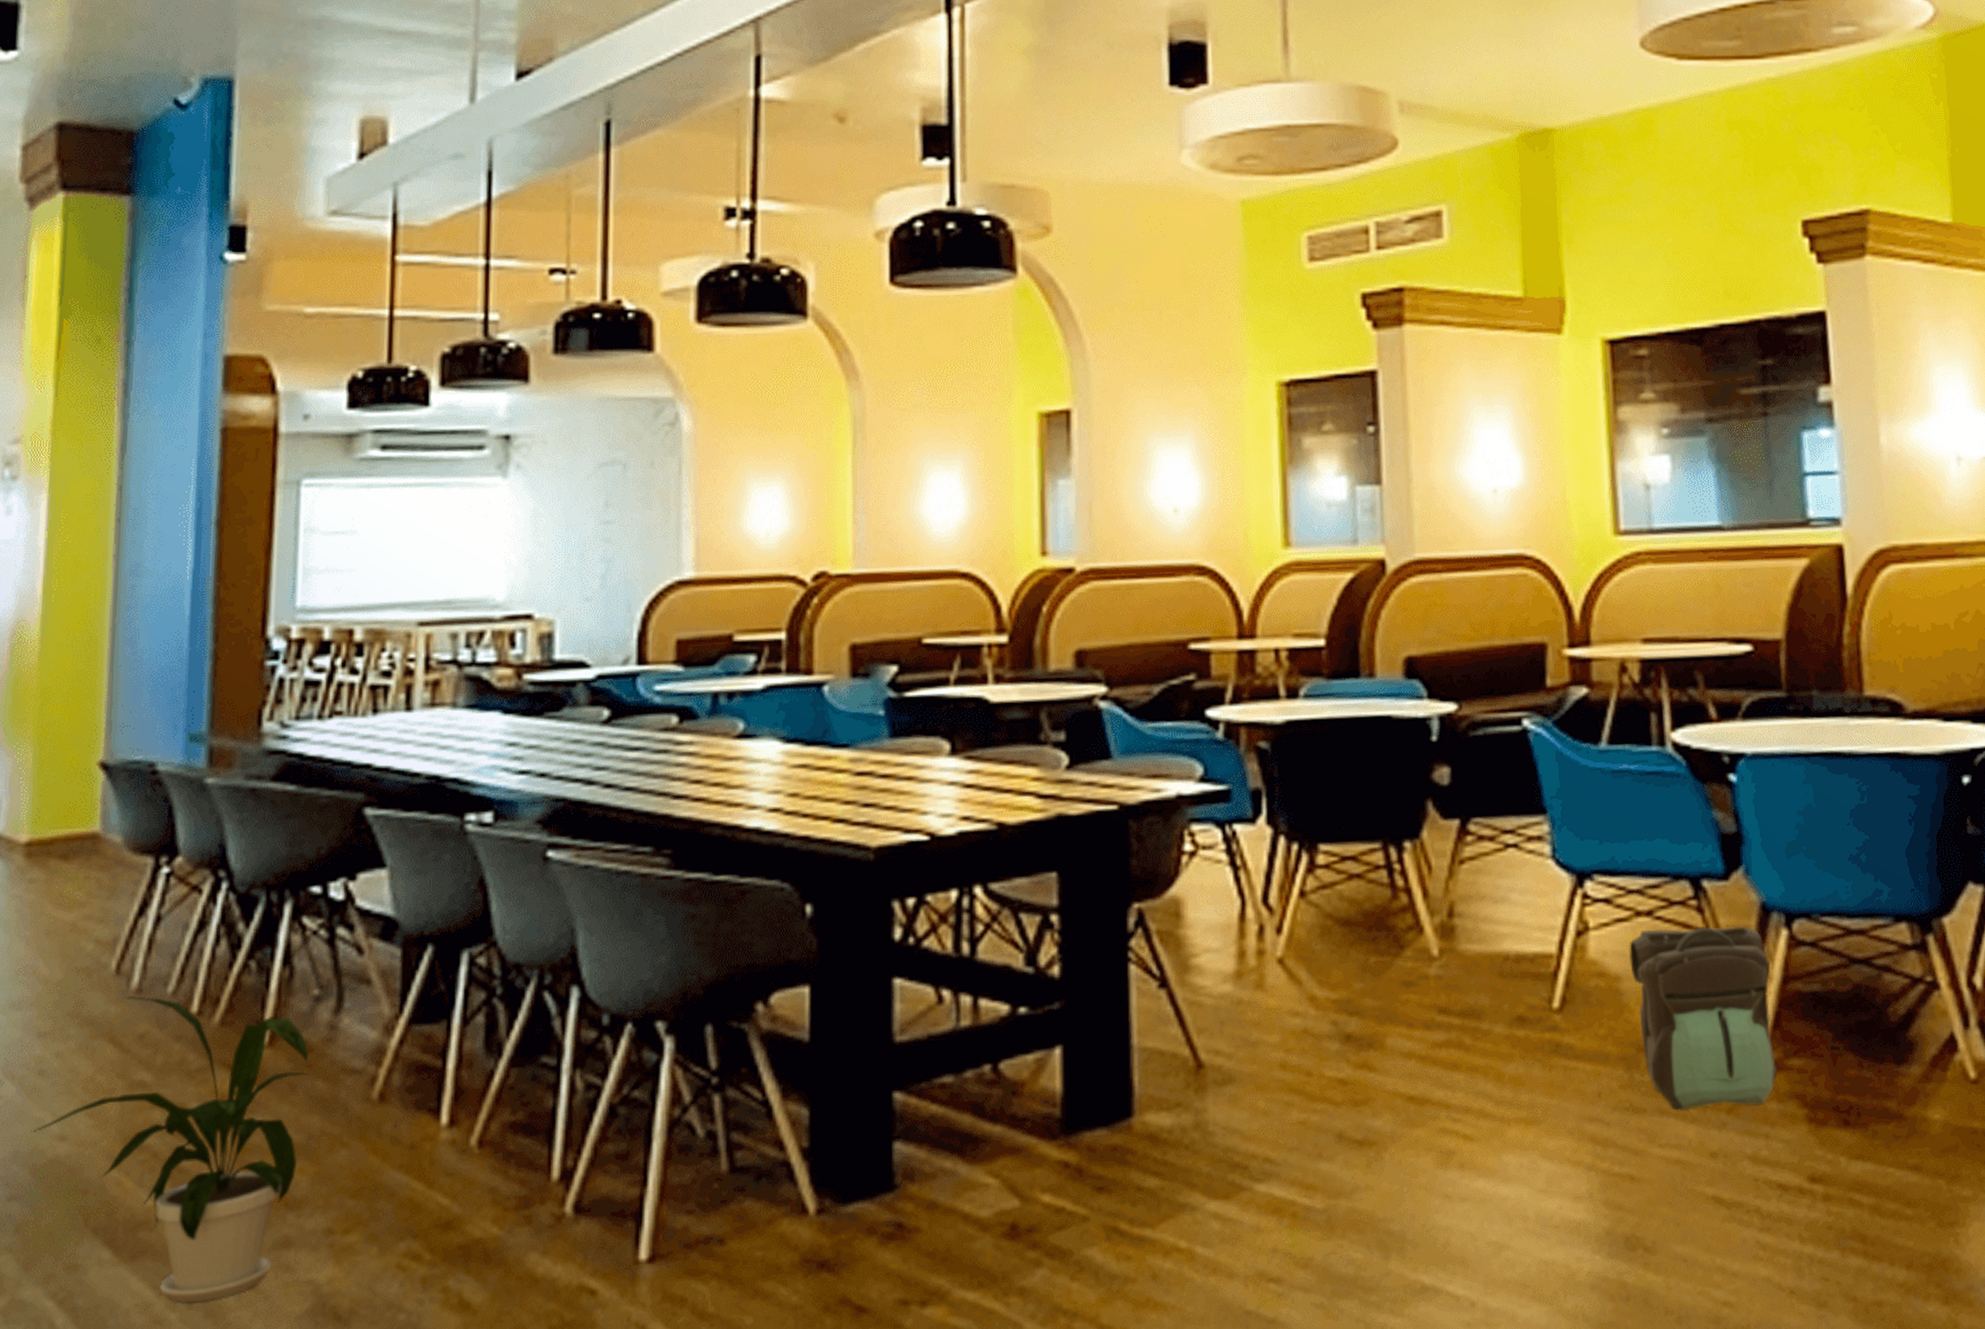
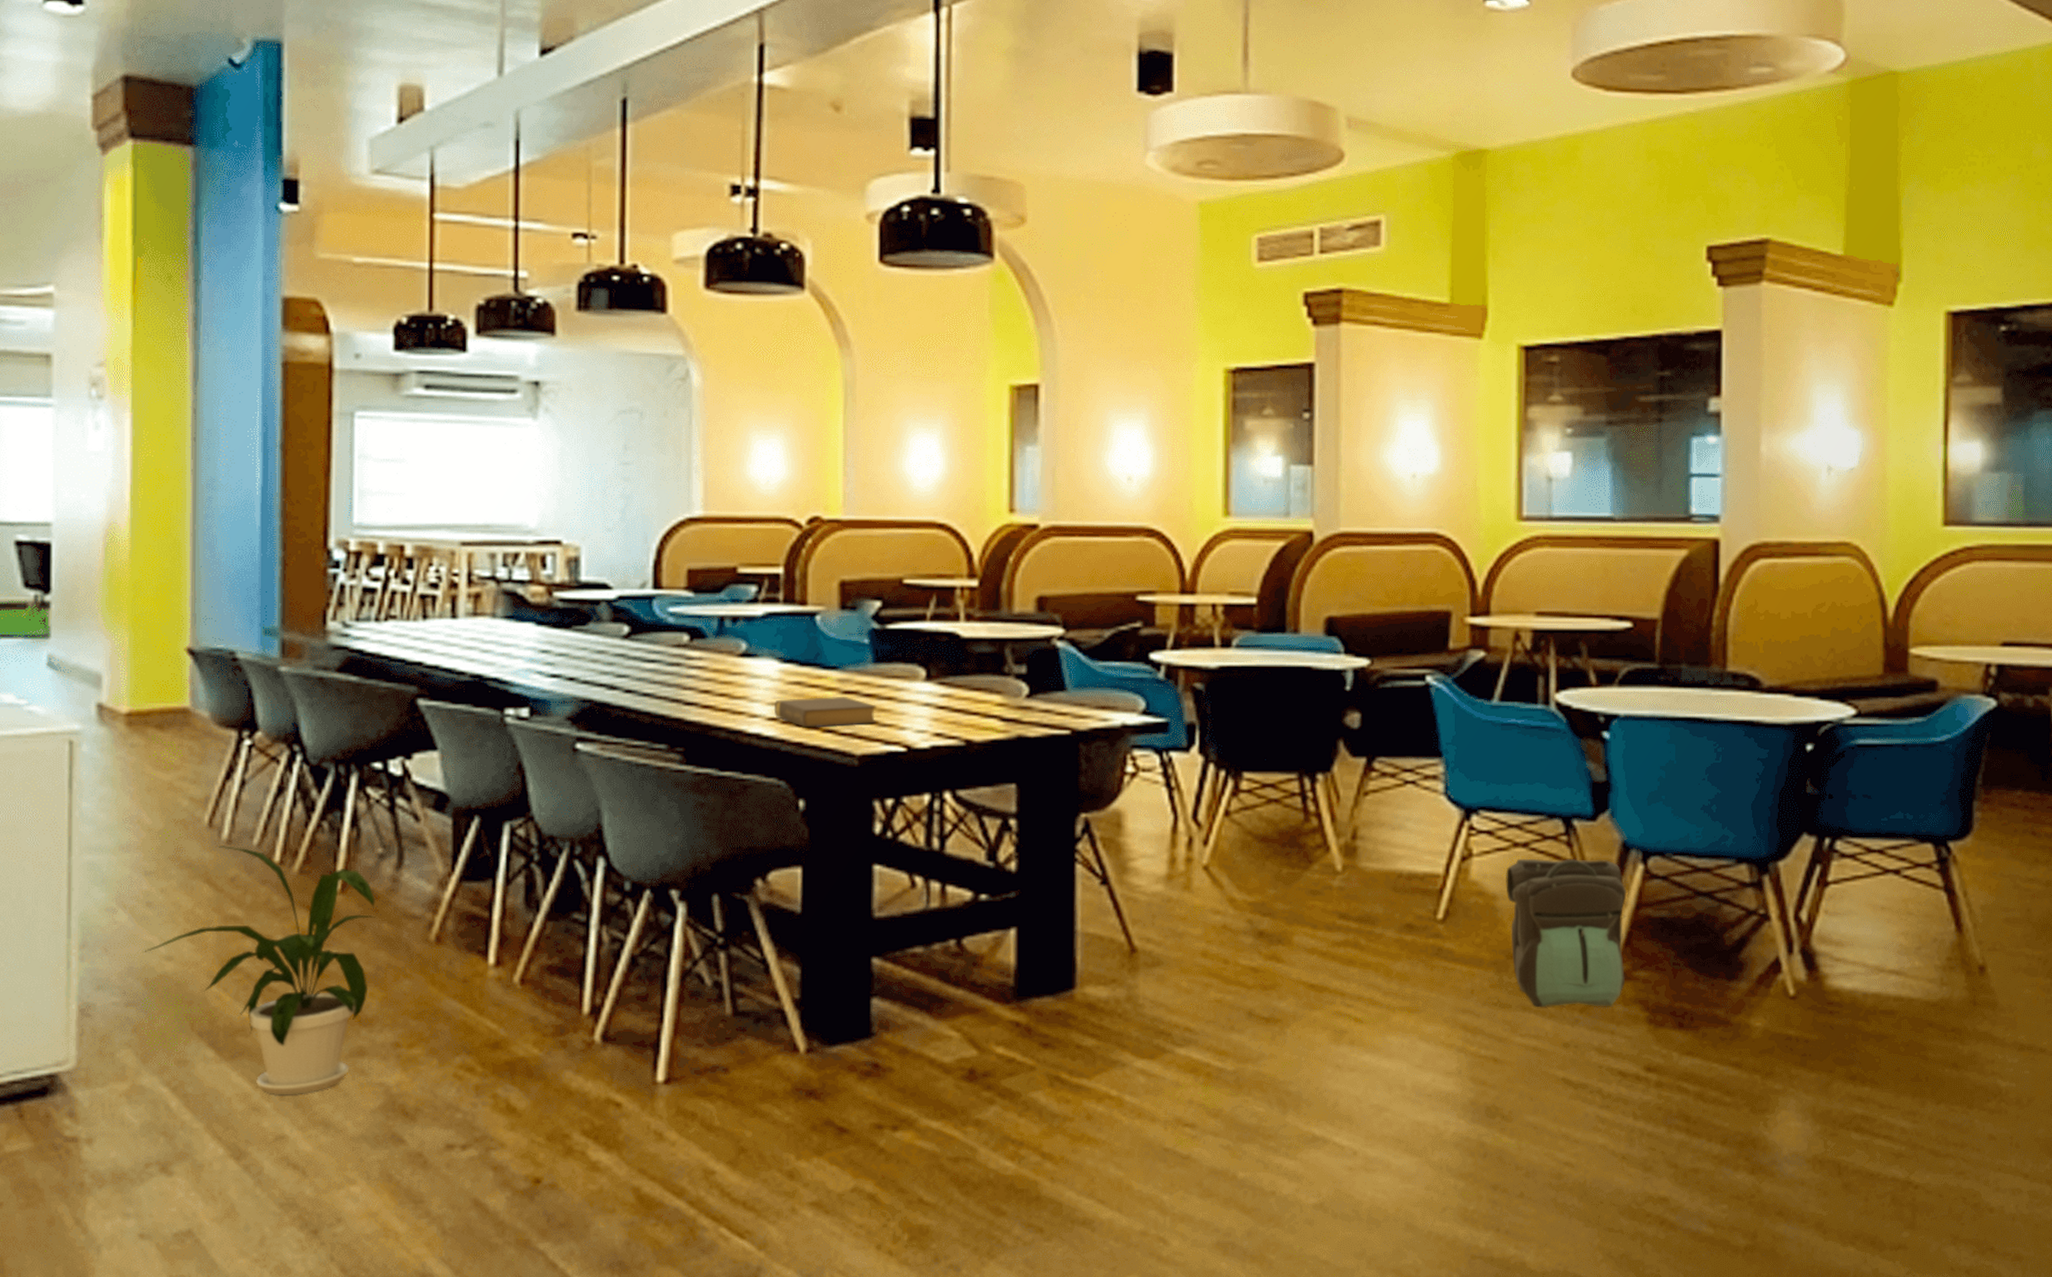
book: none [775,779,894,818] -> present [773,697,876,728]

